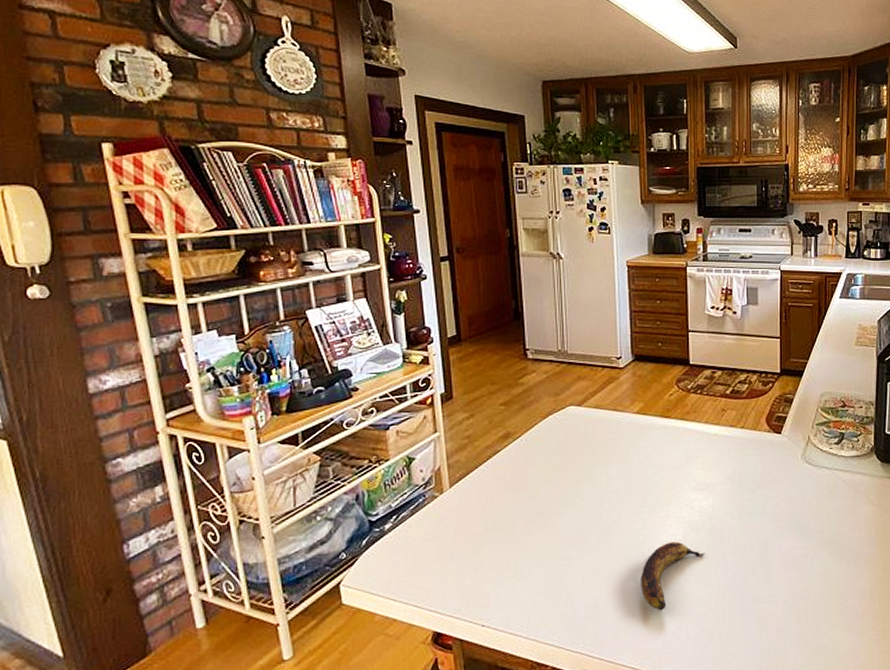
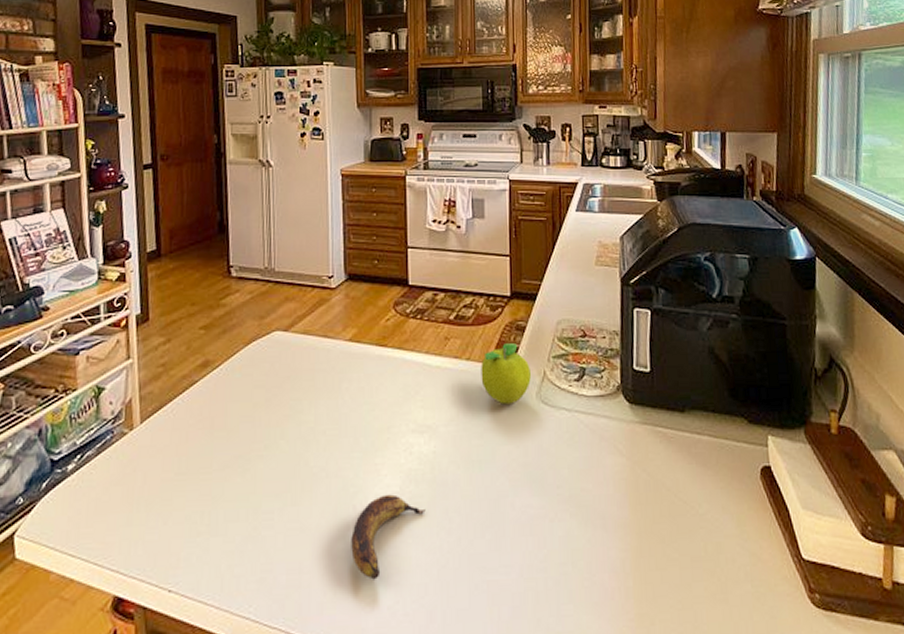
fruit: none [753,413,797,465] -> present [481,343,531,404]

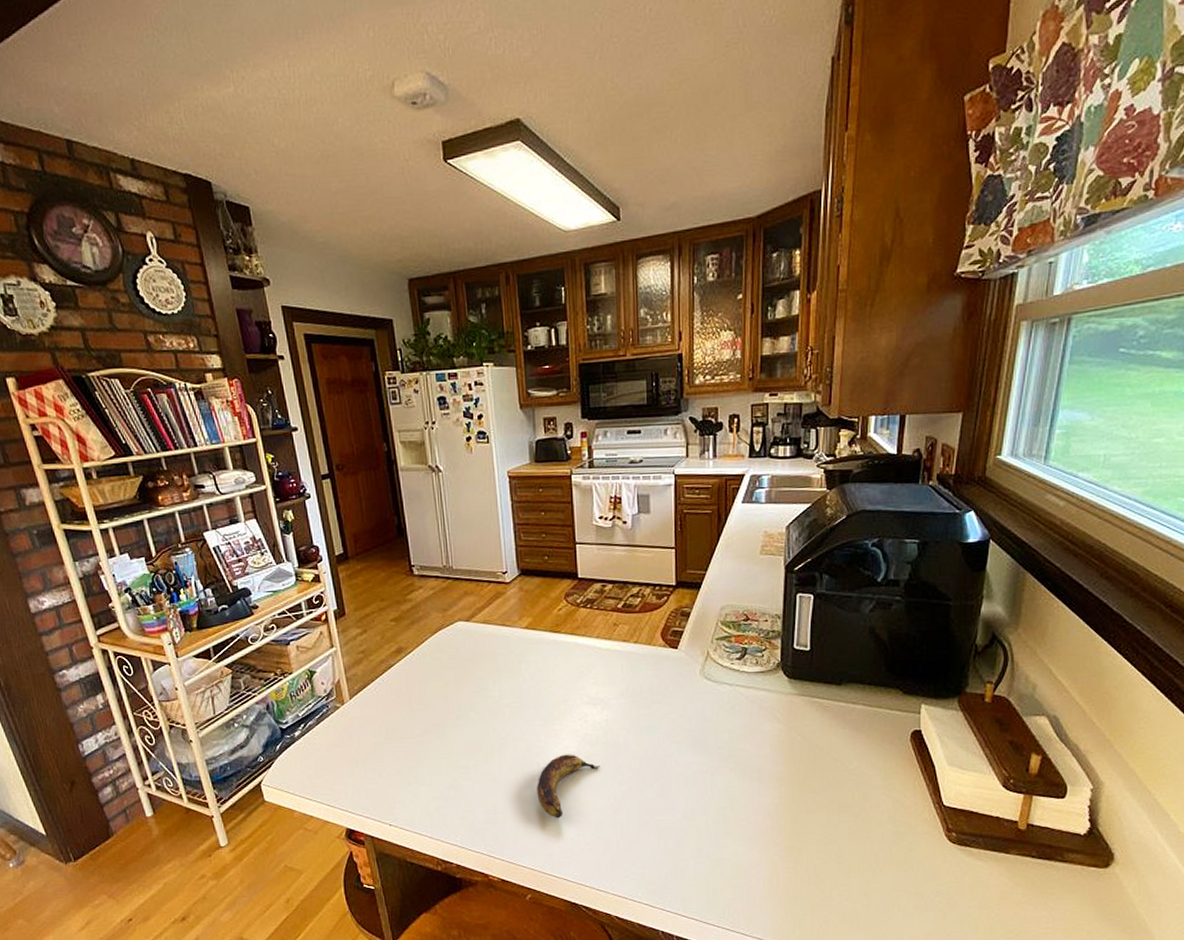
fruit: present [481,343,531,404] -> none [648,628,695,680]

